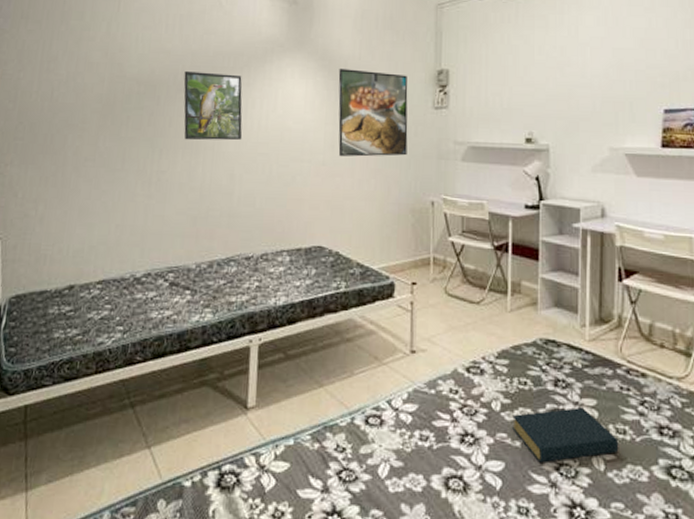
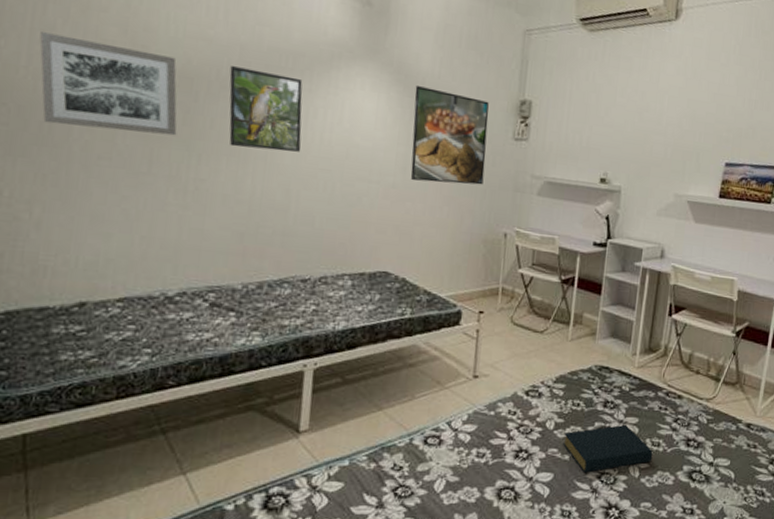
wall art: none [46,63,144,136] -> present [39,32,177,136]

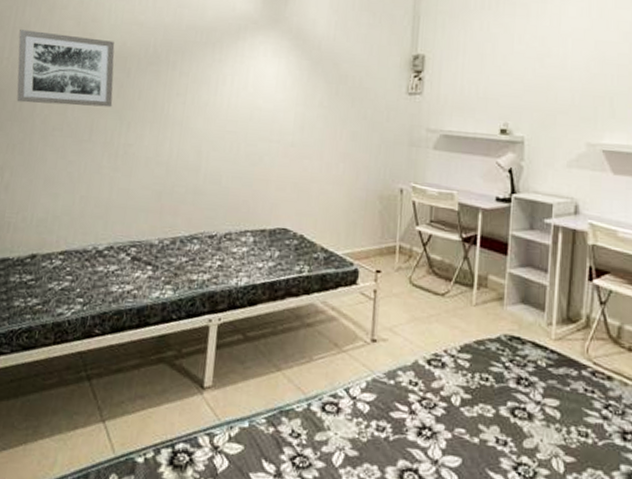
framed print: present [229,66,303,152] -> none [153,44,214,117]
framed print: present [410,86,489,185] -> none [308,49,382,141]
hardback book: present [563,425,653,473] -> none [471,407,580,462]

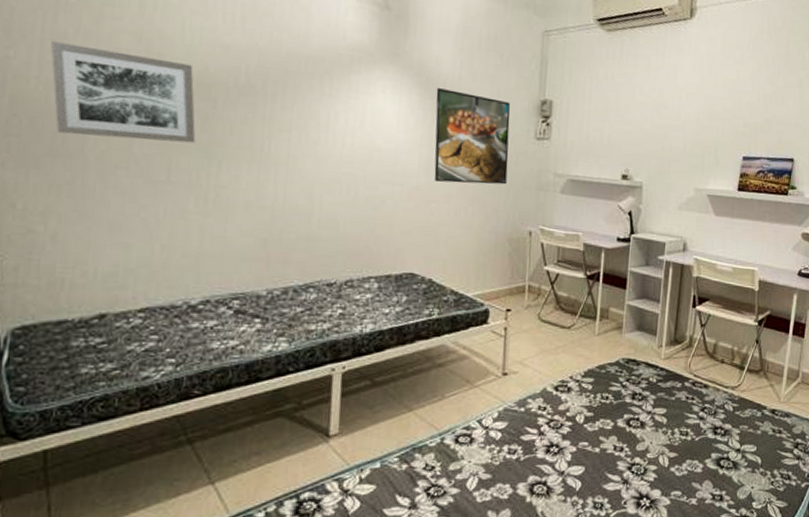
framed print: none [308,49,382,141] -> present [434,88,510,185]

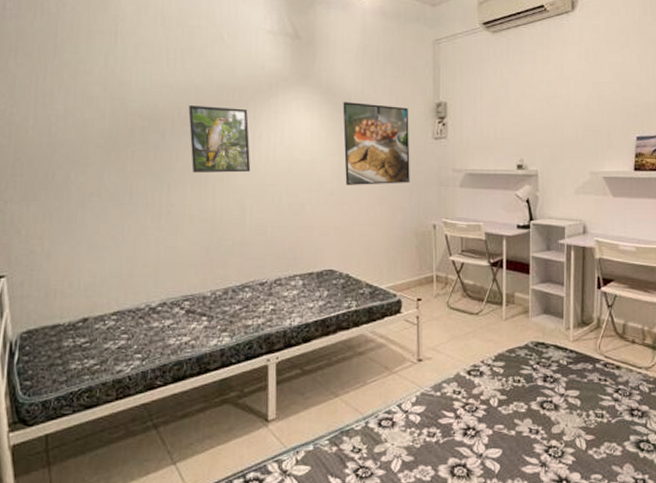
wall art: present [51,41,196,144] -> none [42,98,150,171]
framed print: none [248,72,323,157] -> present [188,105,251,173]

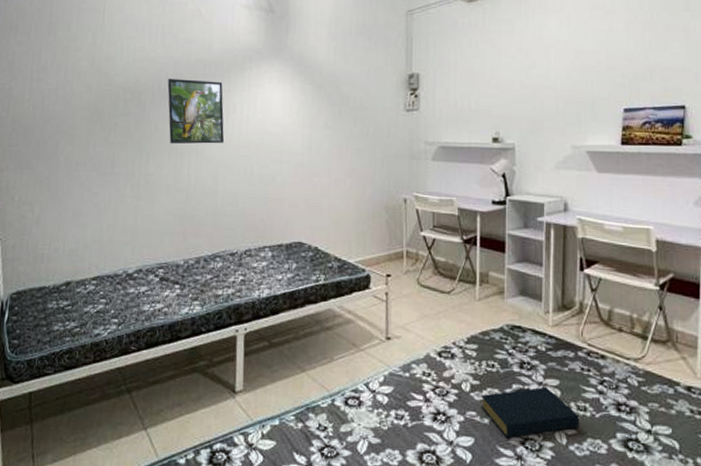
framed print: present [343,102,410,186] -> none [314,74,381,158]
hardback book: none [508,399,598,448] -> present [481,387,580,438]

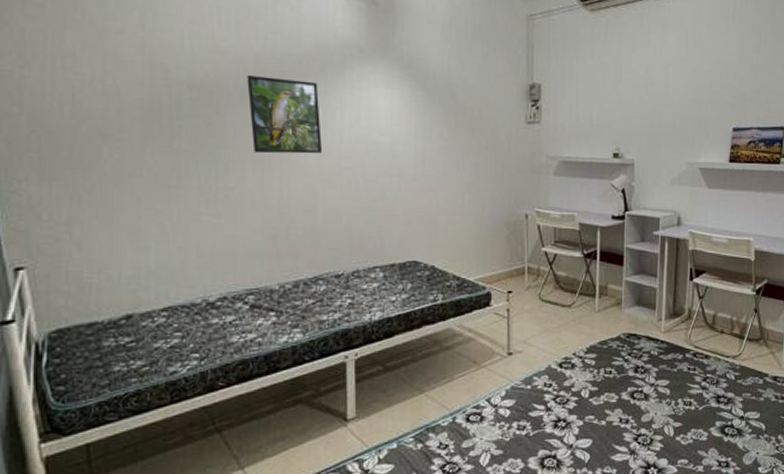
hardback book: present [481,387,580,438] -> none [599,388,686,437]

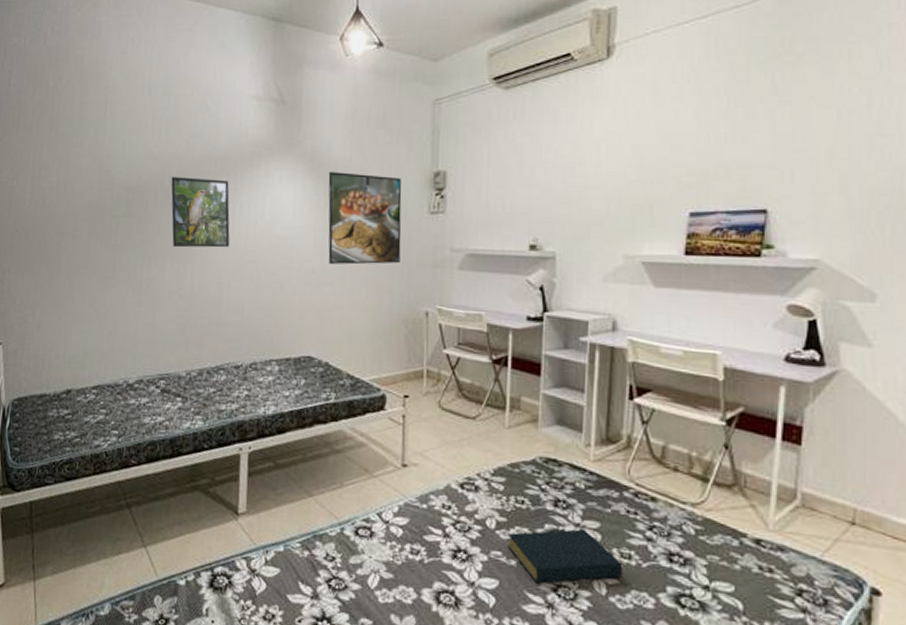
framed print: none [427,79,501,172] -> present [328,172,402,265]
hardback book: none [599,388,686,437] -> present [508,529,623,584]

